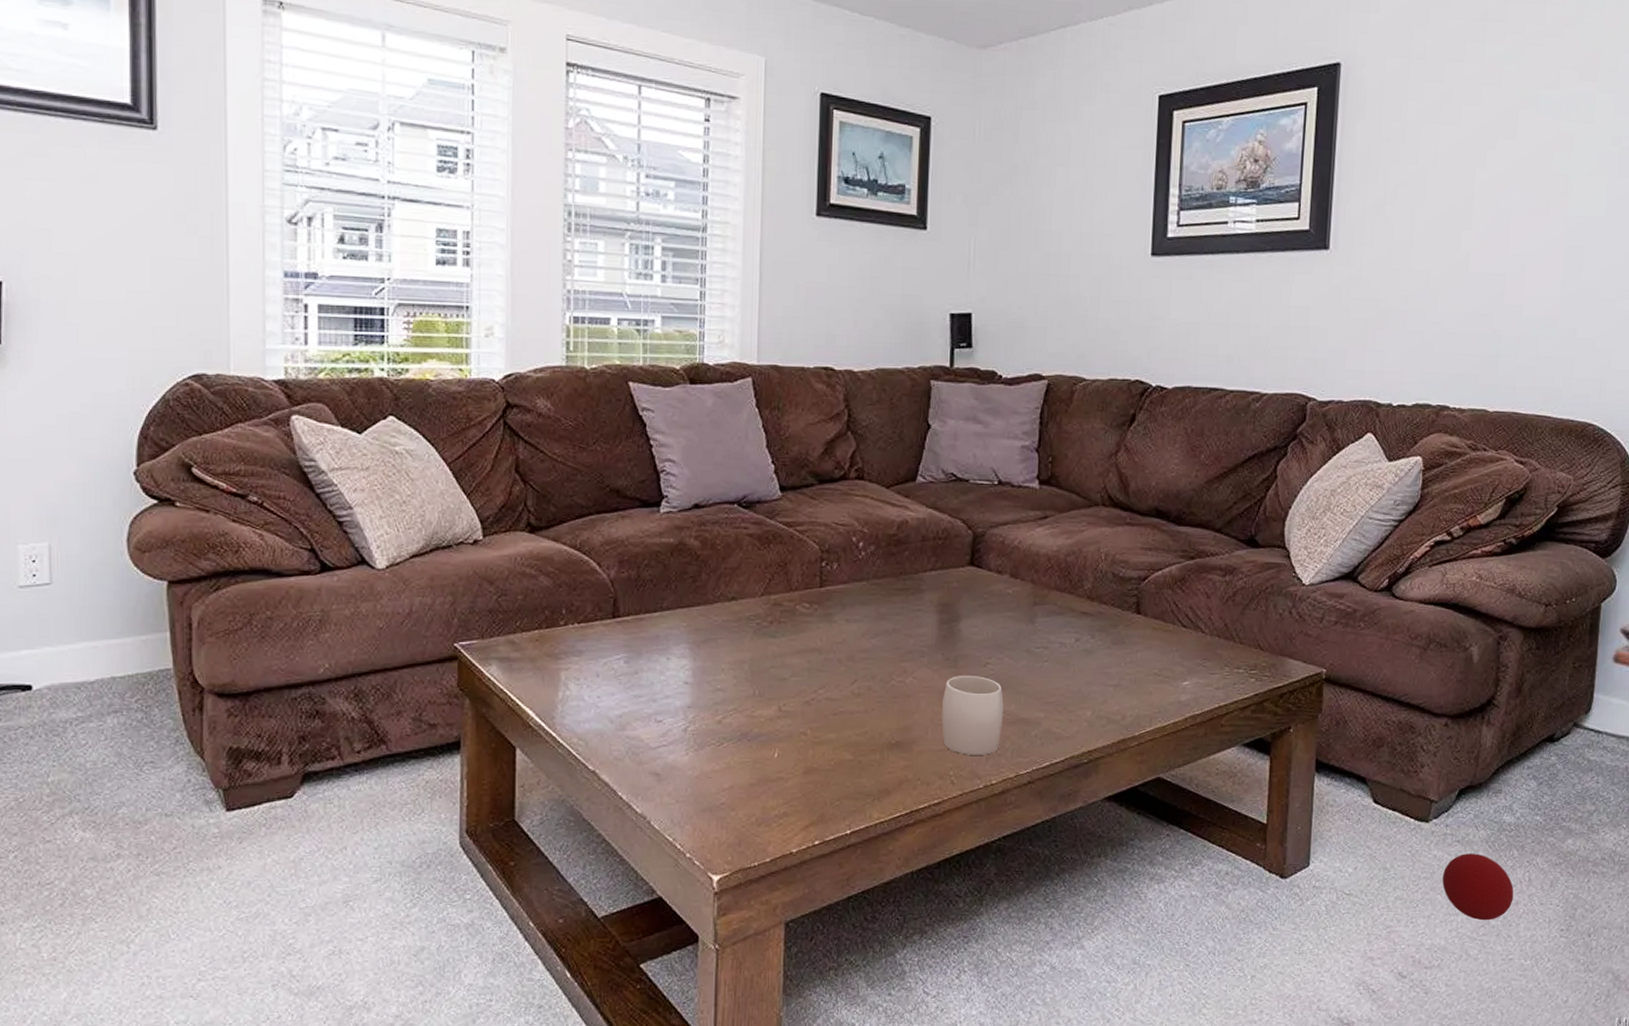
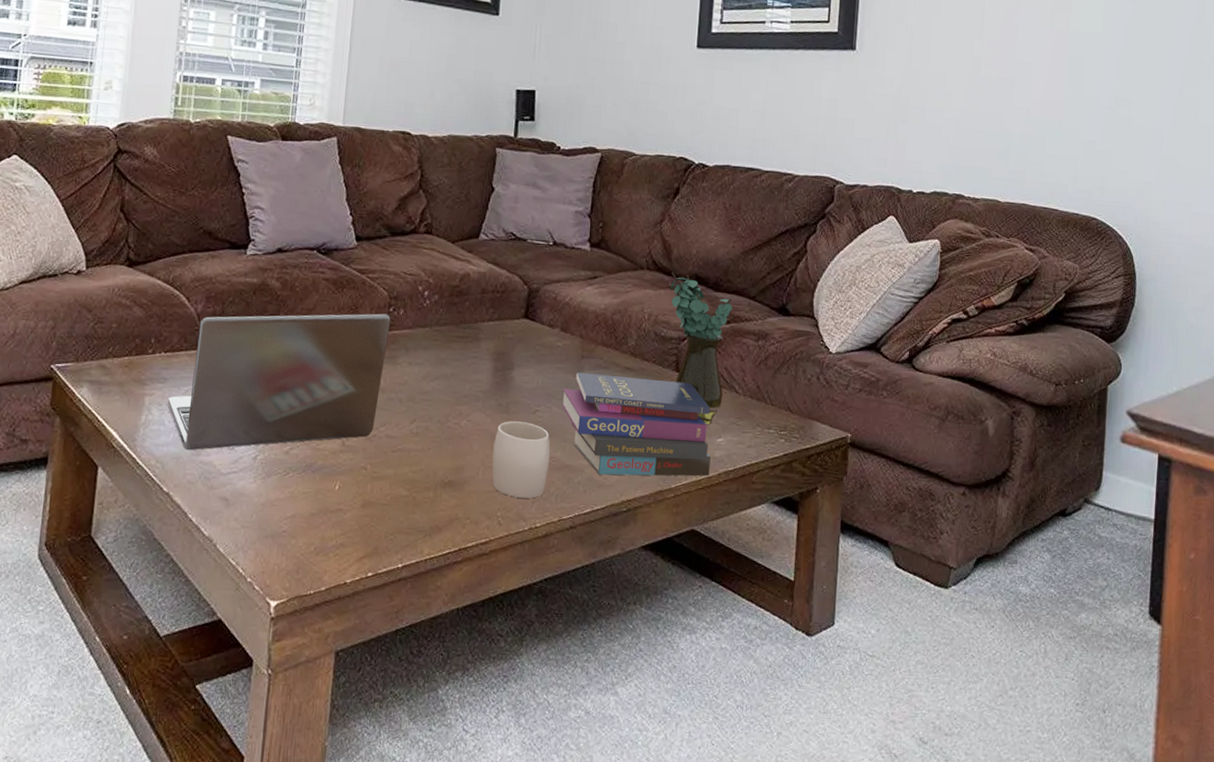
laptop: none [585,569,824,726] -> present [167,313,391,451]
books: none [1013,619,1176,726] -> present [561,372,711,476]
vase: none [1128,506,1196,668] -> present [670,271,732,425]
ball: present [1442,853,1514,921] -> none [961,621,1031,690]

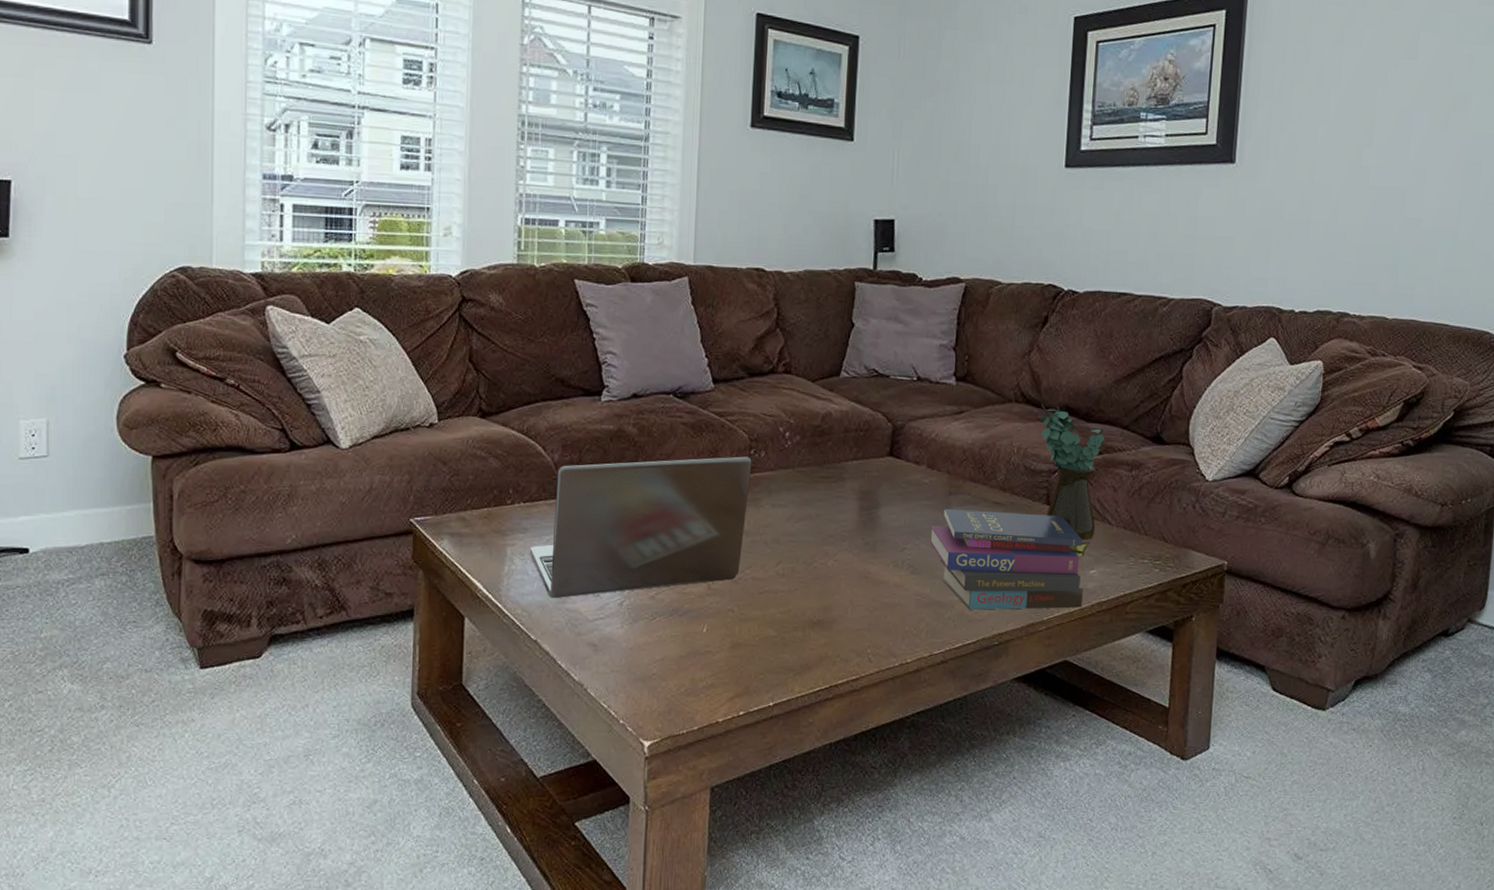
mug: present [492,421,551,499] -> none [860,560,920,635]

